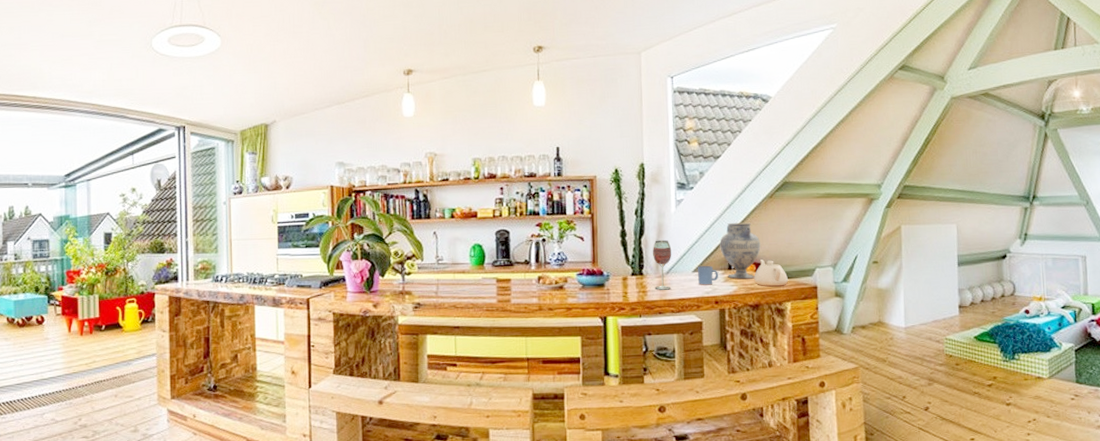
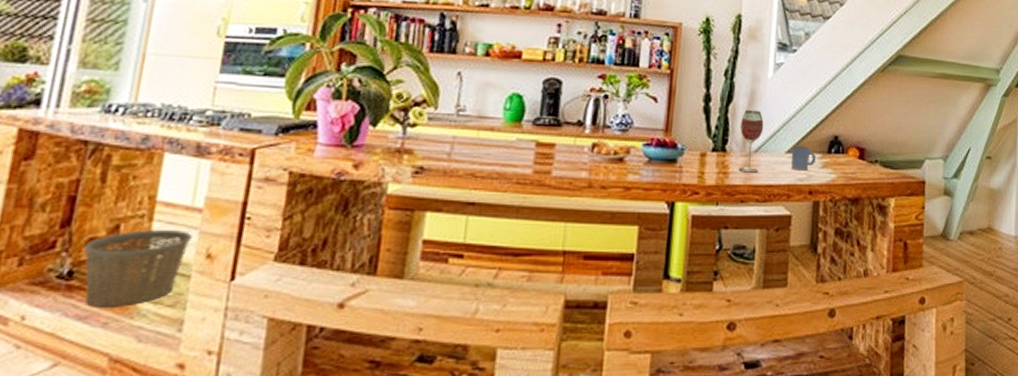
basket: none [220,356,282,409] -> present [84,230,193,309]
ceramic jug: present [719,222,761,280] -> none [820,97,867,168]
teapot: present [754,259,788,288] -> none [856,143,894,179]

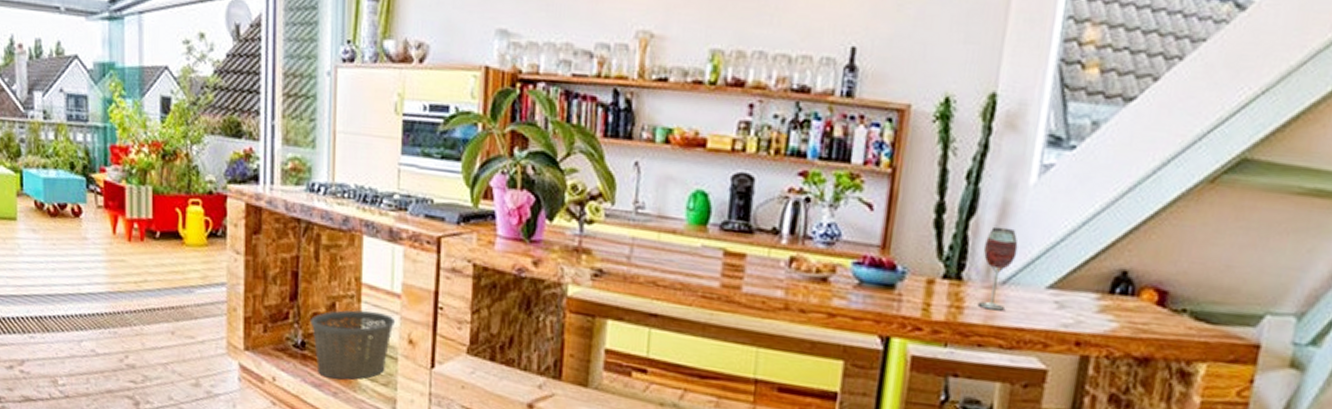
mug: present [791,145,816,172] -> none [1053,279,1091,315]

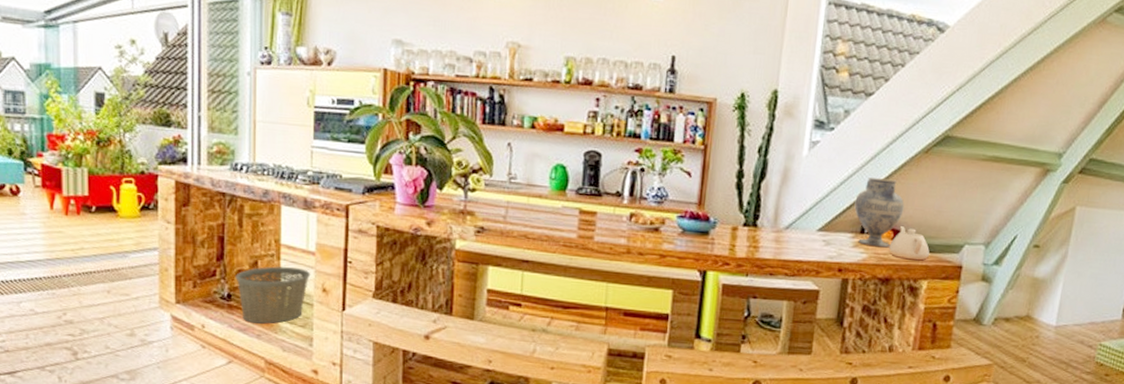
wineglass: present [977,226,1018,311] -> none [769,187,796,249]
ceramic jug: none [1101,216,1177,317] -> present [854,177,905,249]
teapot: none [1150,284,1212,337] -> present [889,225,930,262]

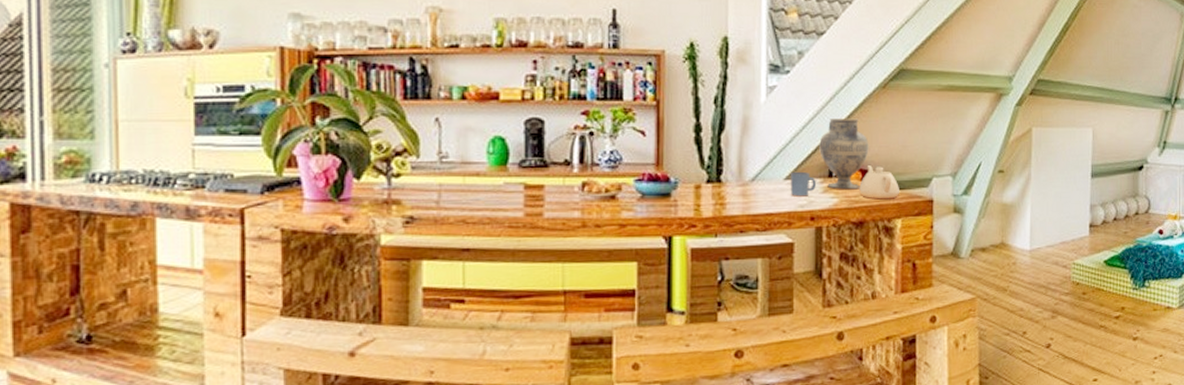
basket: present [236,266,311,324] -> none [97,292,199,369]
mug: none [822,224,848,250] -> present [790,171,816,198]

